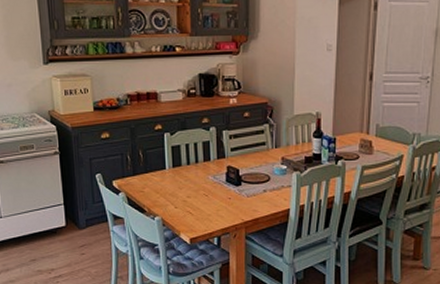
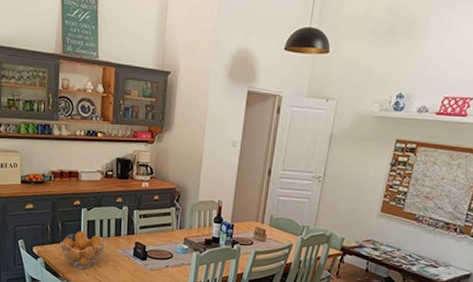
fruit basket: none [142,159,195,200] -> present [59,231,106,269]

